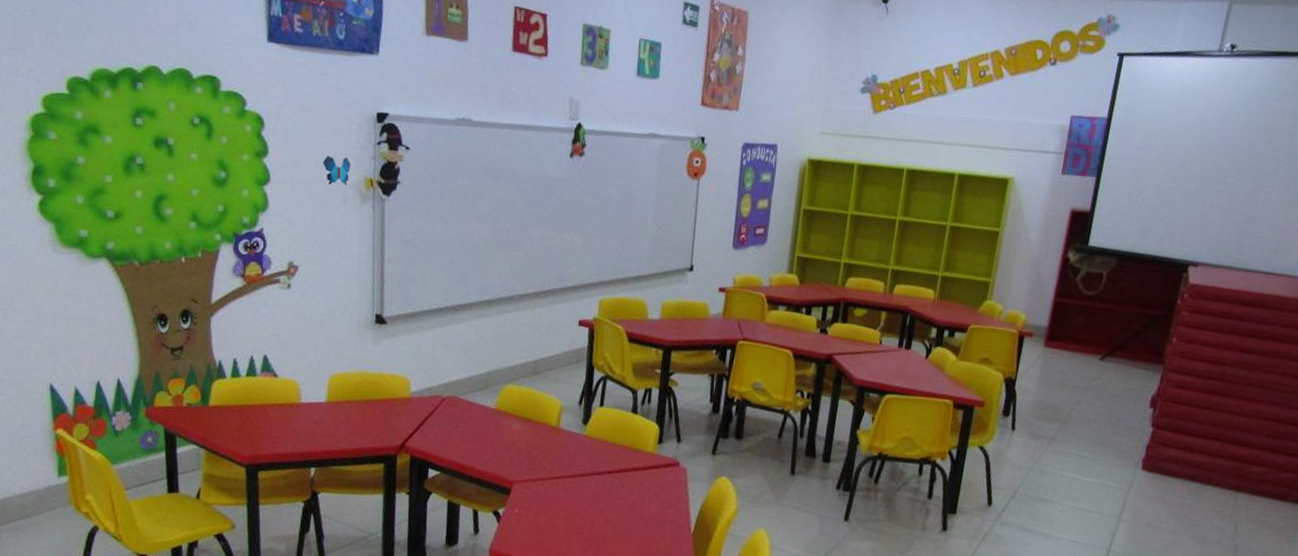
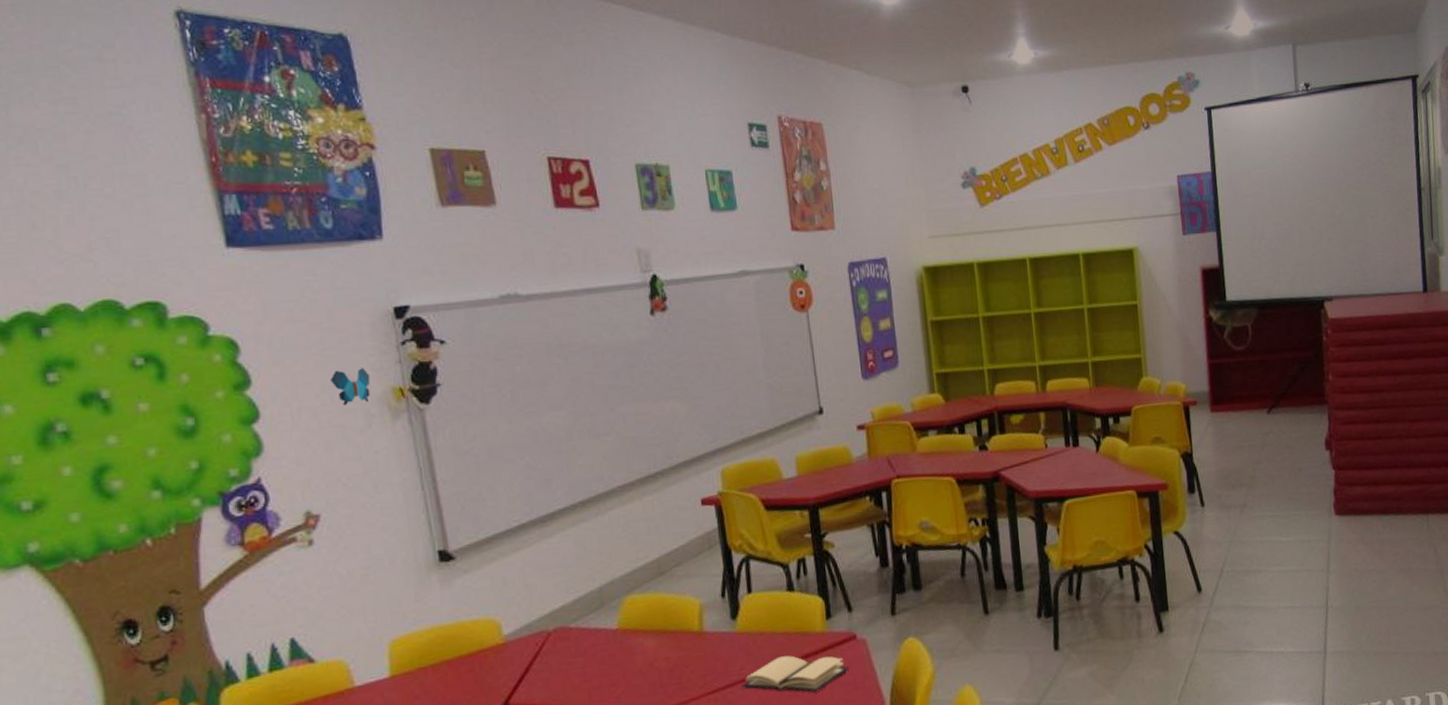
book: none [580,464,669,500] -> present [741,655,850,693]

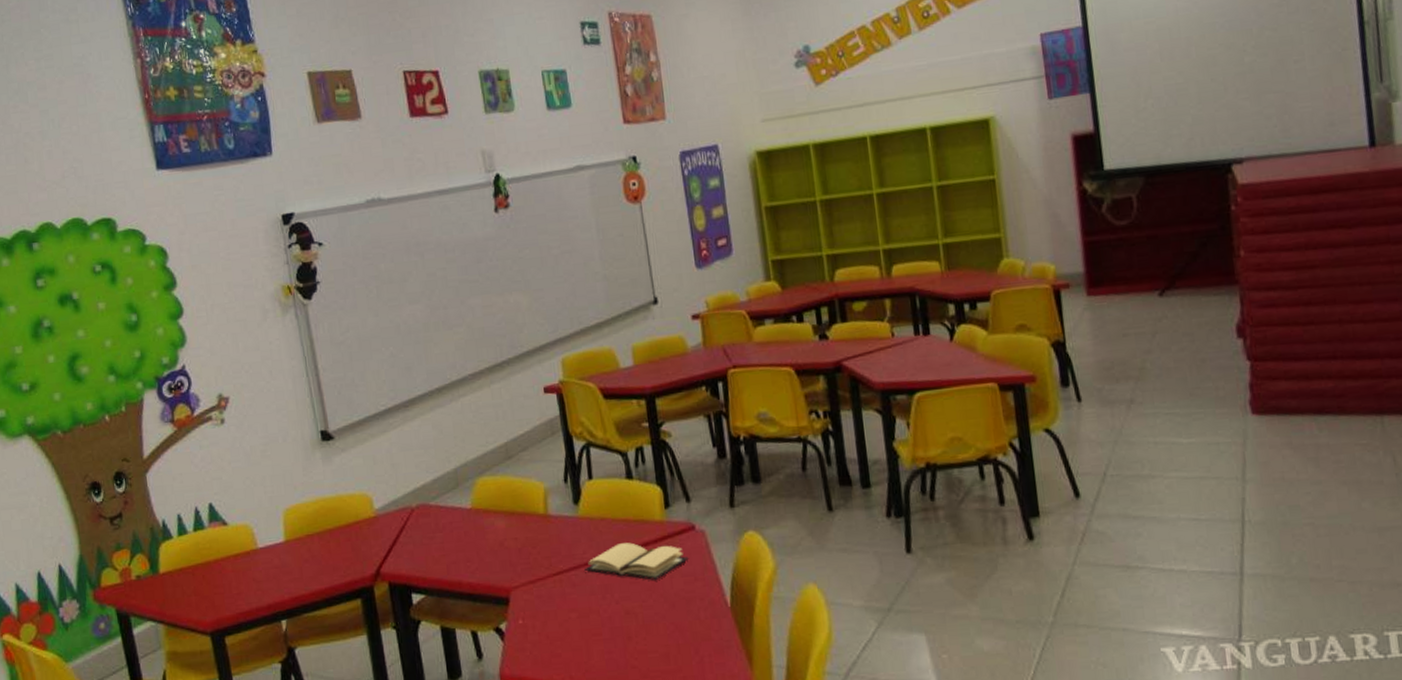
decorative butterfly: present [329,368,371,406] -> none [234,269,265,303]

